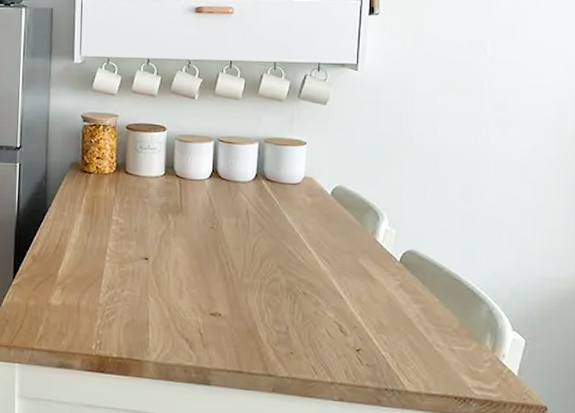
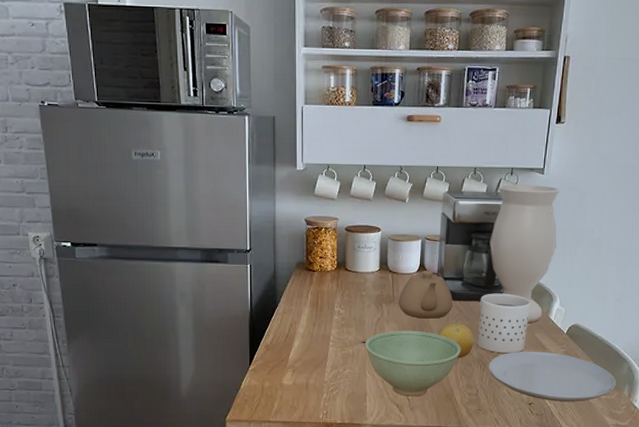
bowl: none [148,246,265,331] -> present [365,330,461,397]
teapot: none [187,177,253,235] -> present [398,270,453,319]
coffee maker: none [232,87,314,217] -> present [436,190,503,302]
fruit: none [235,241,282,286] -> present [437,323,475,359]
mug: none [285,207,351,283] -> present [477,293,531,354]
vase: none [295,81,379,246] -> present [489,184,559,323]
plate: none [301,280,473,352] -> present [489,351,616,402]

